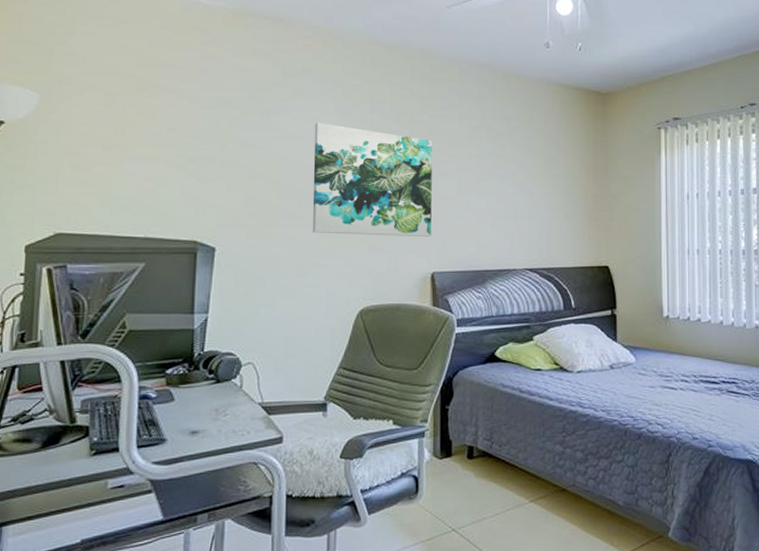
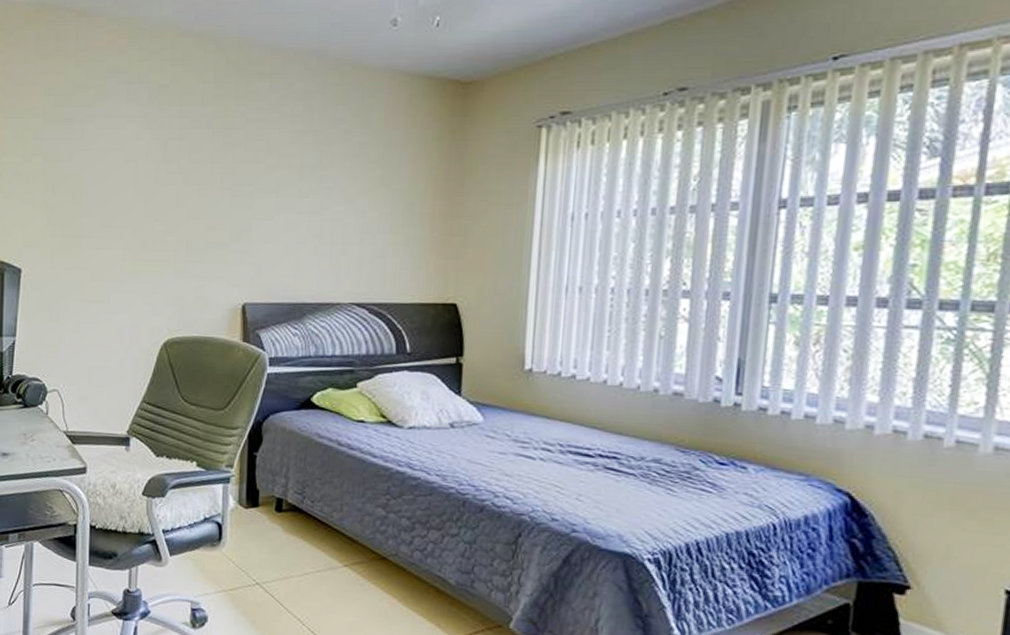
wall art: present [312,123,432,237] -> none [116,131,248,262]

